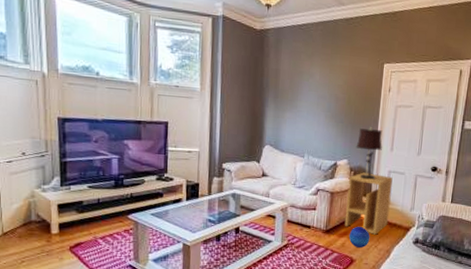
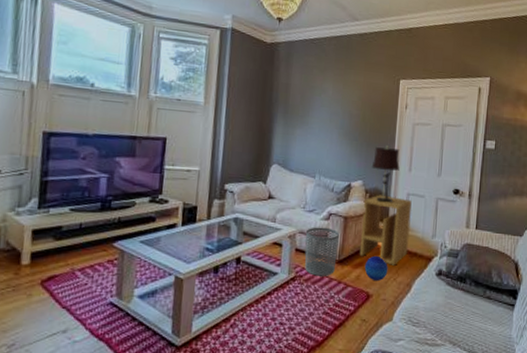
waste bin: none [295,201,326,244] -> present [304,227,339,276]

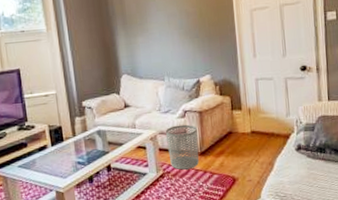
side table: present [359,195,412,265] -> none [214,84,265,149]
decorative ball: present [364,255,388,280] -> none [226,142,249,165]
table lamp: present [371,146,400,203] -> none [216,36,244,92]

